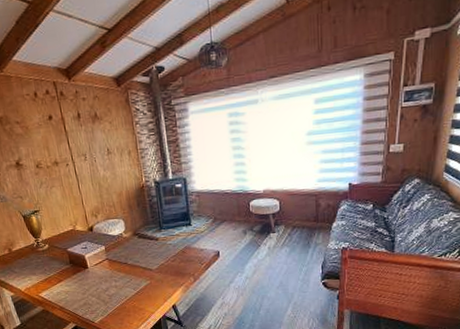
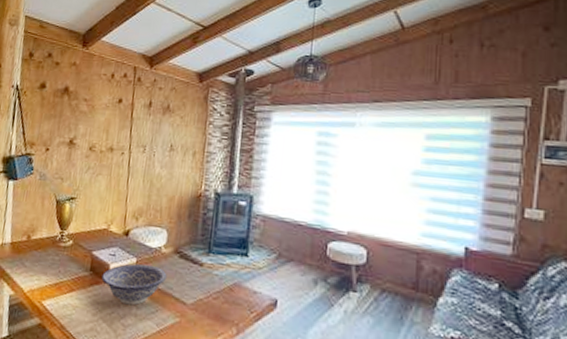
decorative bowl: none [81,248,133,281] -> present [101,263,167,306]

